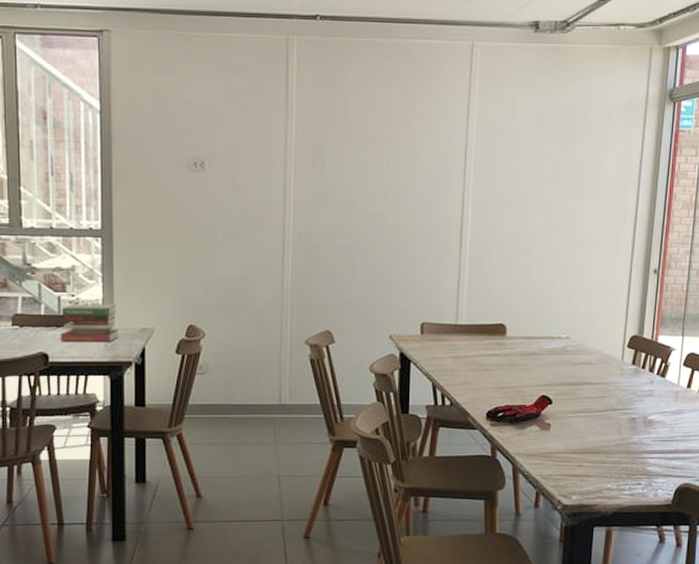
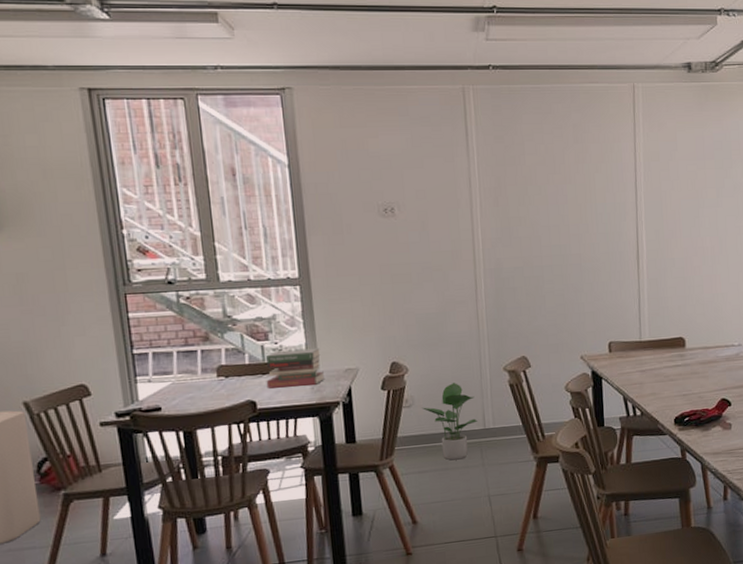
potted plant: none [216,353,273,435] -> present [422,383,478,461]

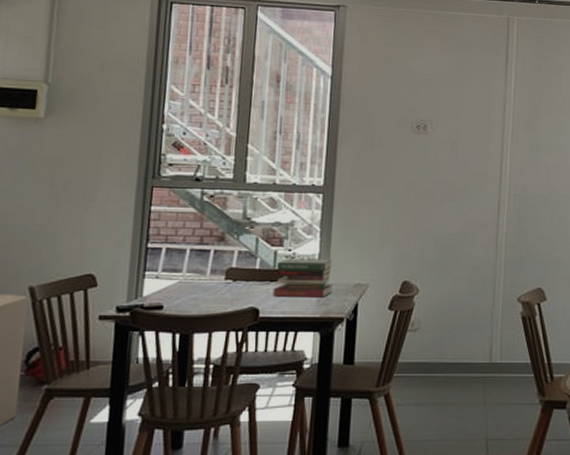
potted plant: present [422,383,478,461] -> none [427,309,484,395]

